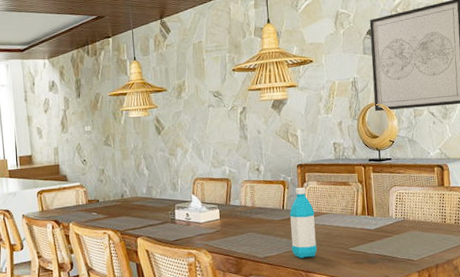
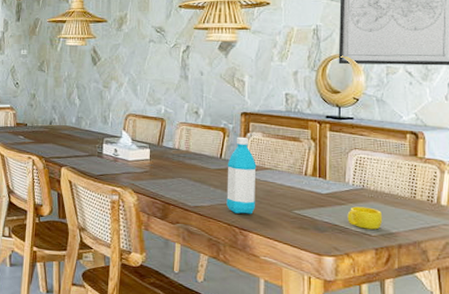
cup: none [393,236,422,256] -> present [347,206,383,230]

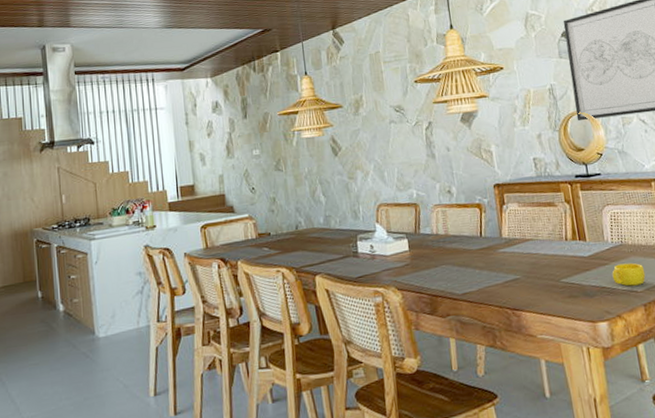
water bottle: present [226,137,257,214] -> none [488,210,524,294]

